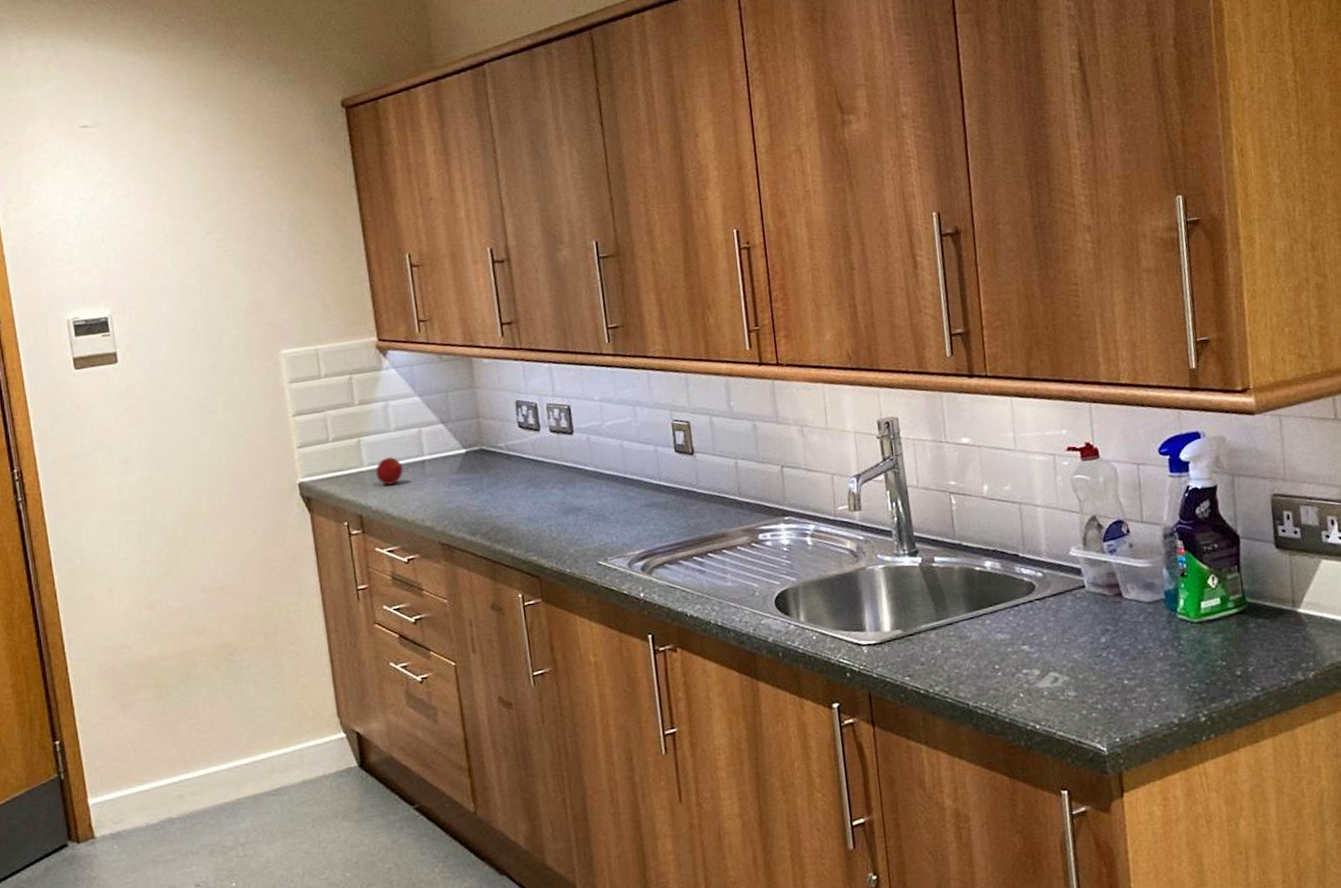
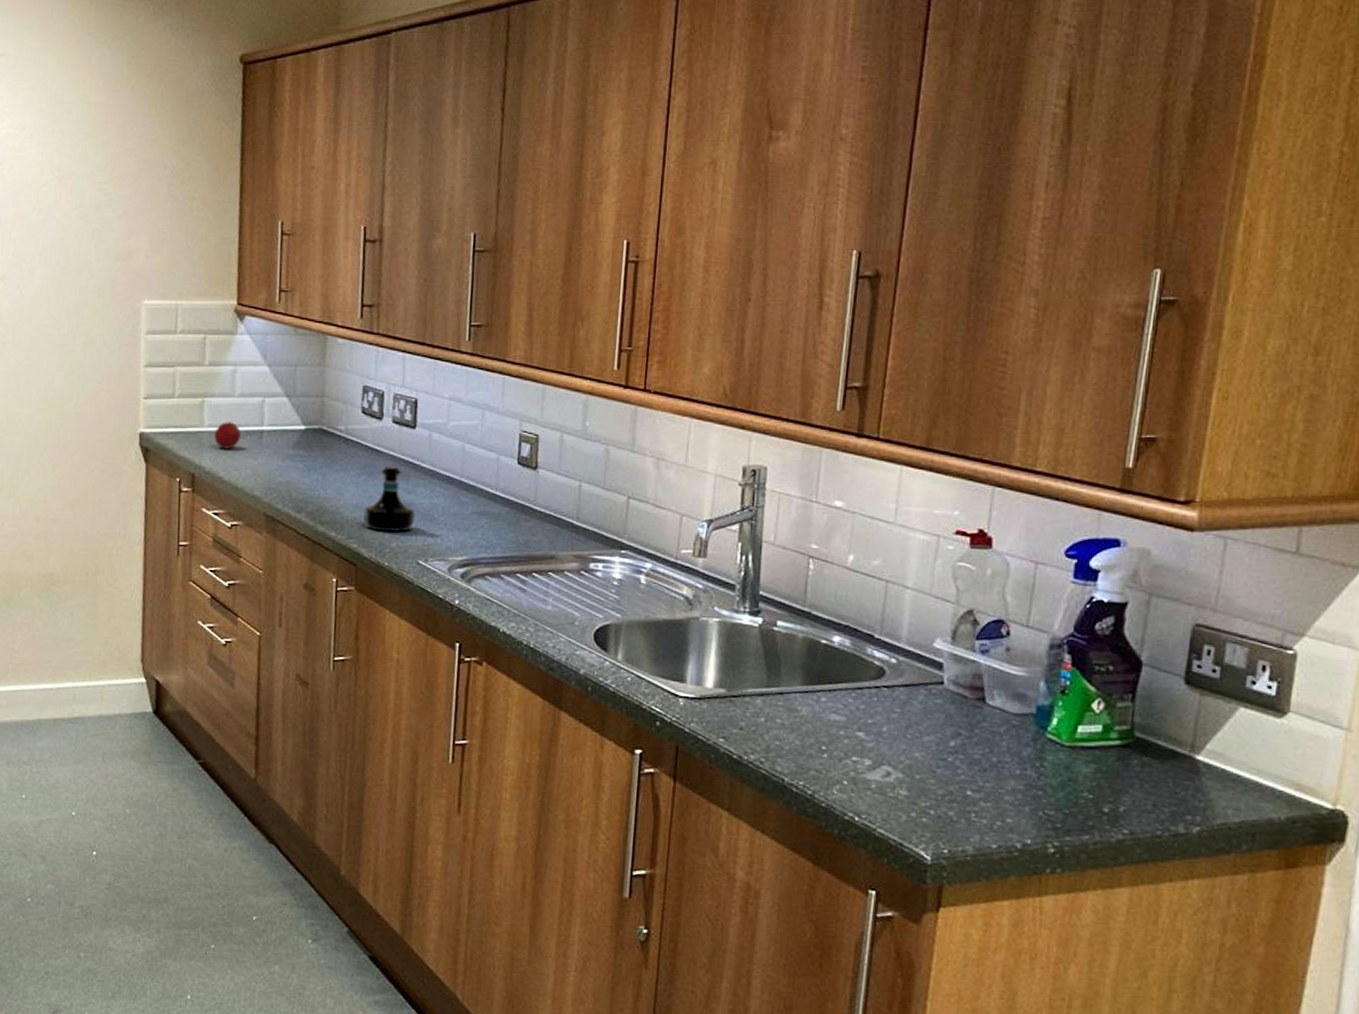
tequila bottle: none [537,473,588,540] -> present [363,466,416,532]

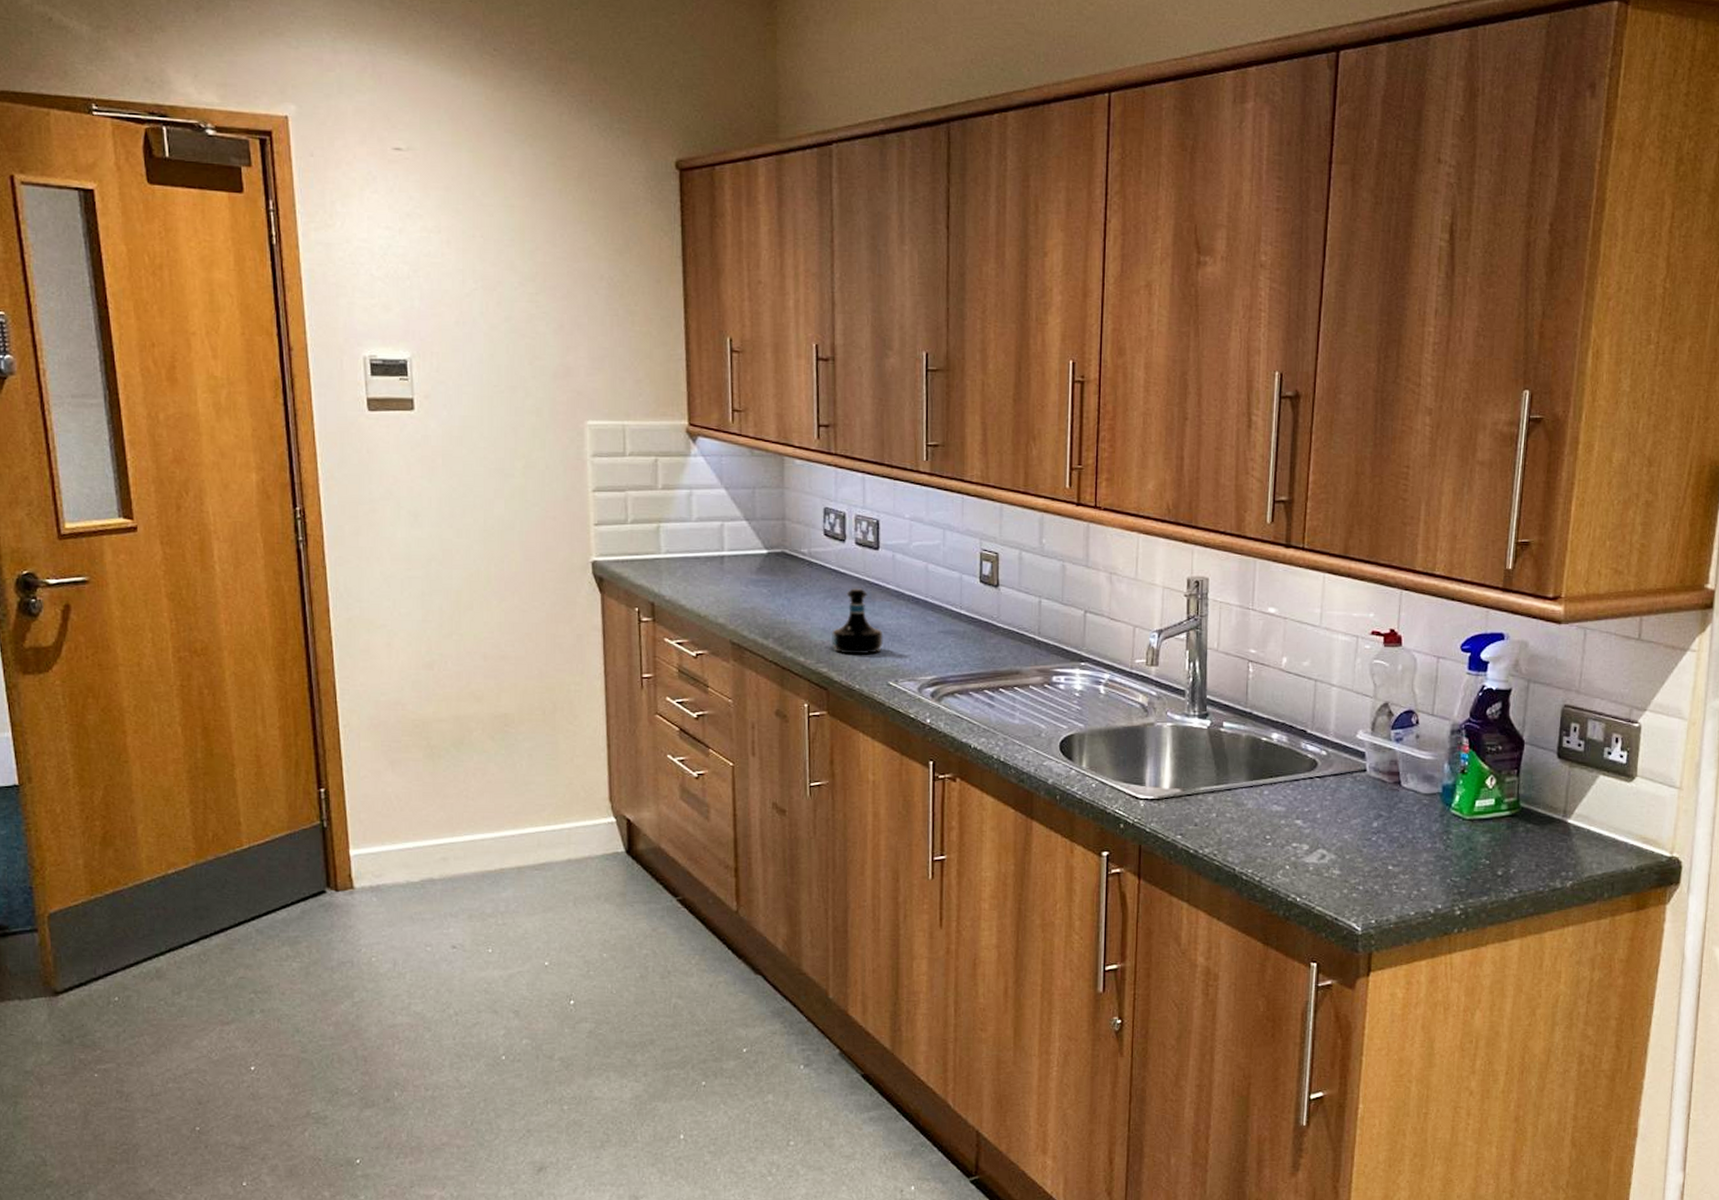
apple: present [214,421,241,449] -> none [673,547,701,576]

